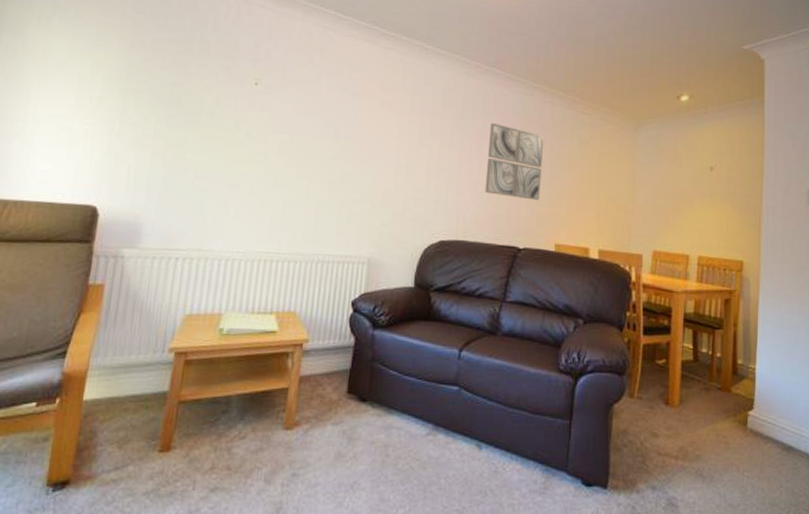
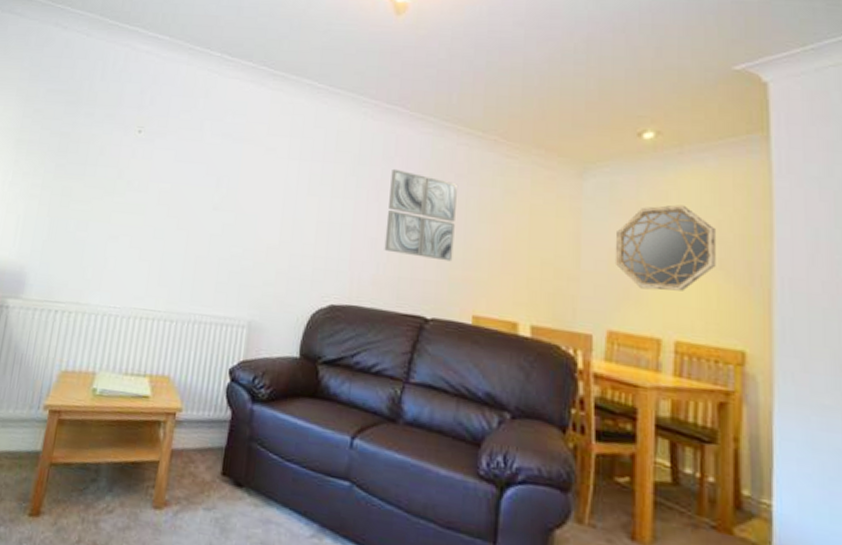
home mirror: none [659,152,727,219] -> present [615,205,716,291]

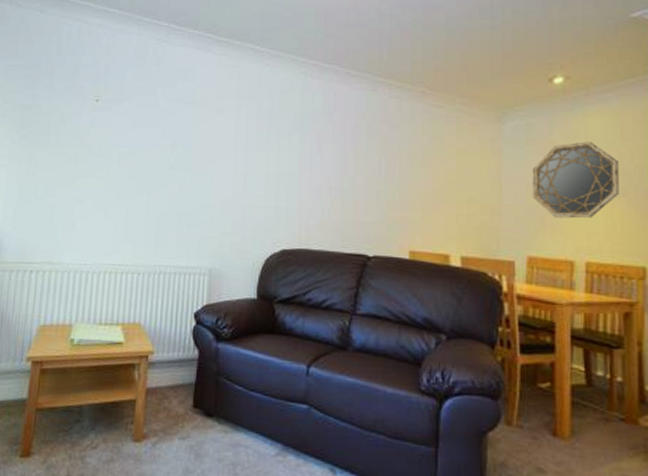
wall art: present [384,168,457,262] -> none [328,122,391,204]

